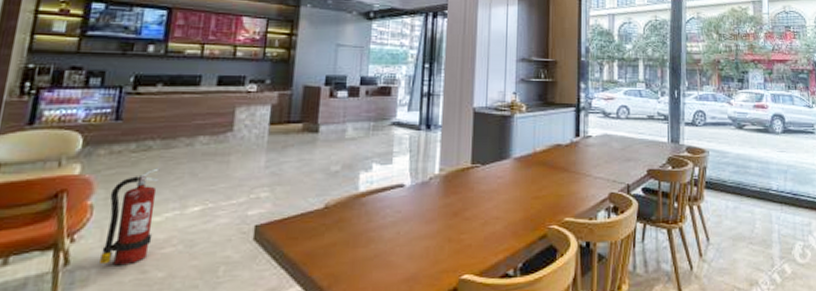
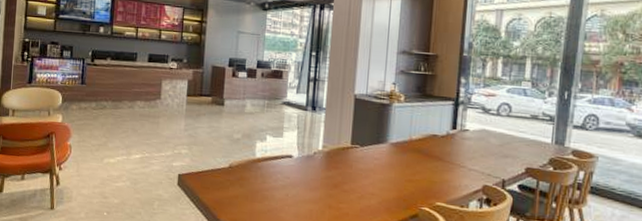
fire extinguisher: present [98,168,160,266] -> none [77,122,112,191]

